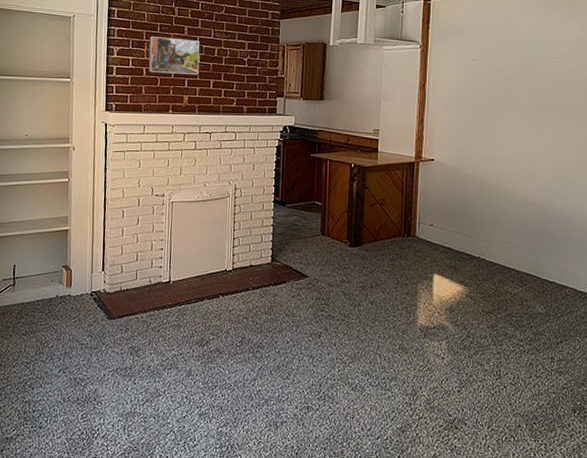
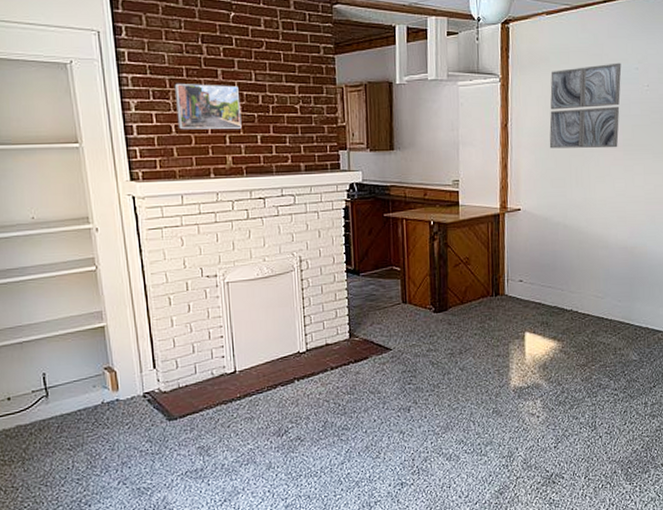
wall art: none [463,37,532,111] -> present [549,63,622,149]

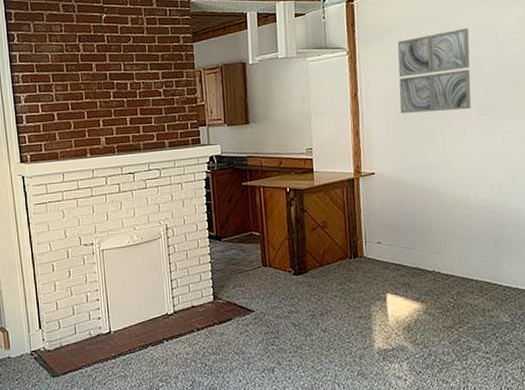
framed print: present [174,84,242,130] -> none [56,76,113,117]

